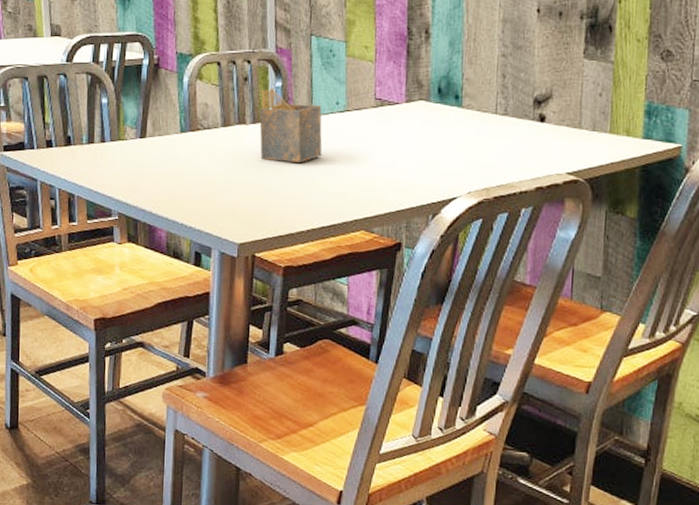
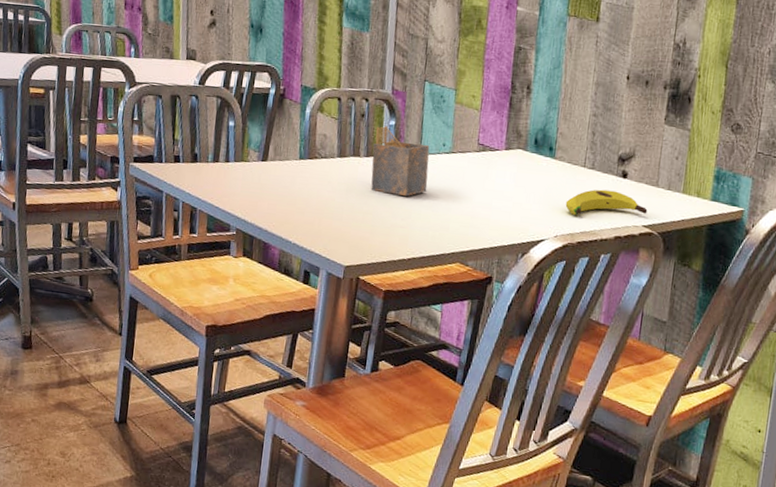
banana: none [477,137,571,168] -> present [565,189,648,215]

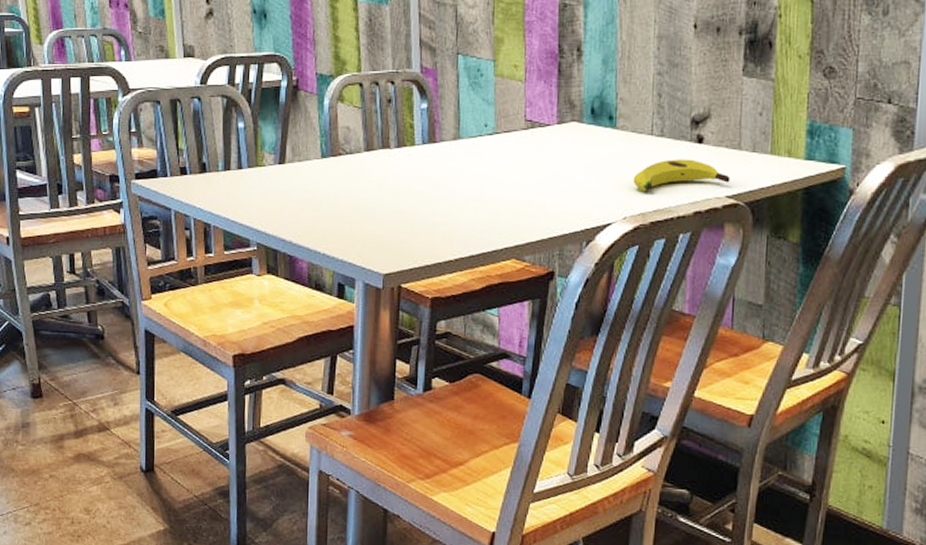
napkin holder: present [371,125,430,196] -> none [404,109,471,188]

